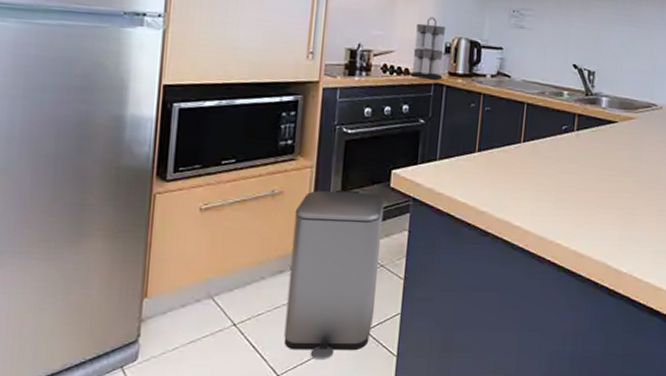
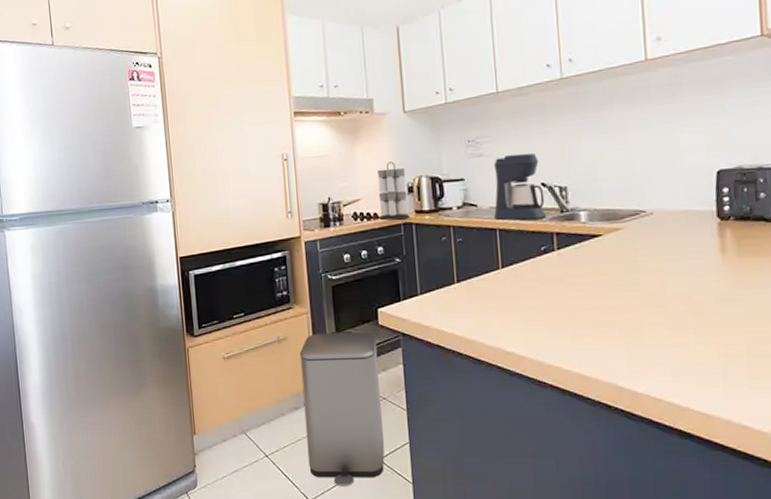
coffee maker: none [525,31,575,100] -> present [493,153,546,221]

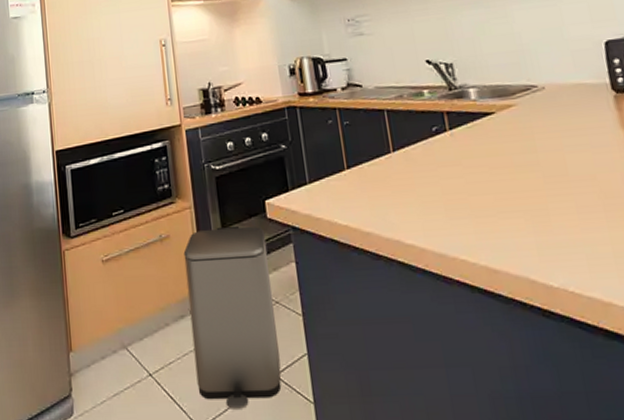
spice rack: present [378,161,409,221] -> none [258,43,293,105]
coffee maker: present [493,153,546,221] -> none [375,30,434,101]

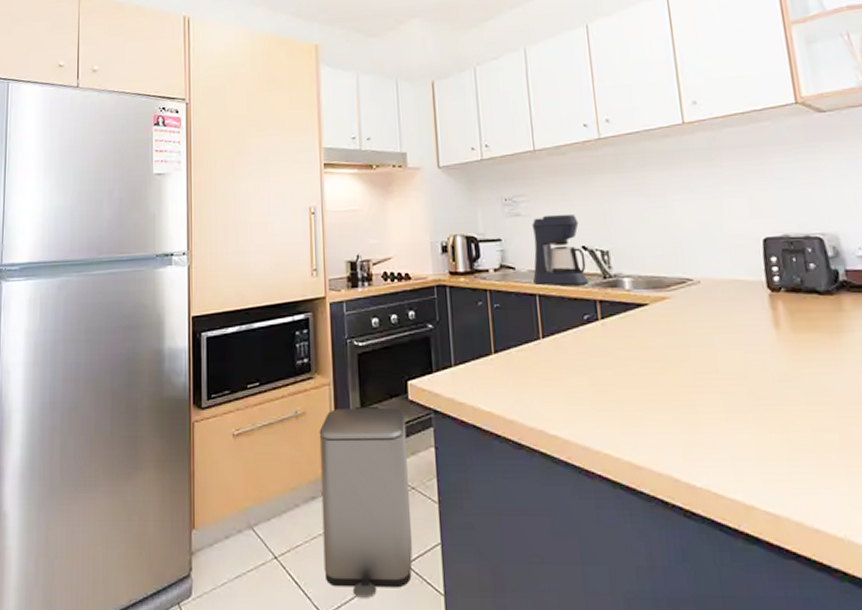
coffee maker: none [375,30,434,101] -> present [531,214,588,286]

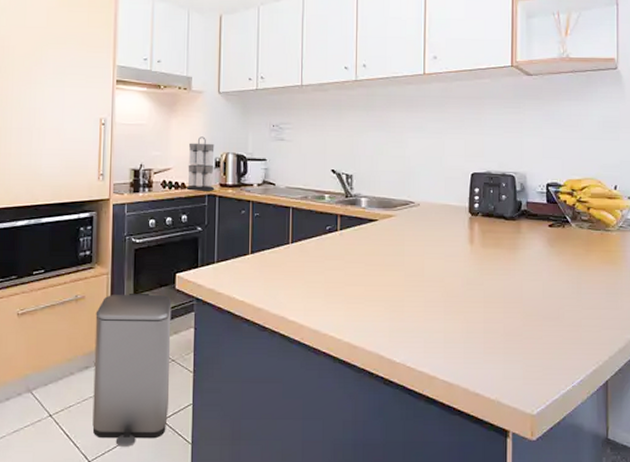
spice rack: none [410,218,443,282] -> present [187,136,215,191]
coffee maker: present [531,214,588,286] -> none [289,141,333,202]

